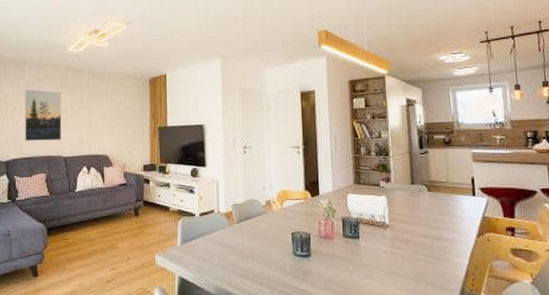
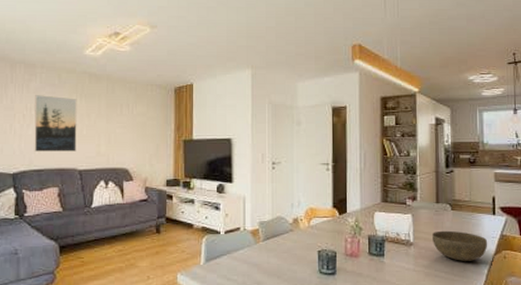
bowl: none [408,212,469,244] -> present [431,230,488,261]

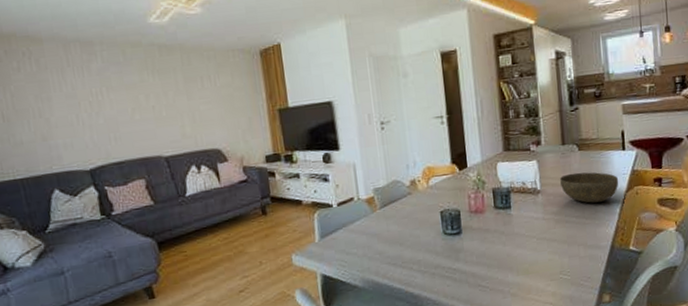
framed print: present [34,95,77,152] -> none [99,75,158,143]

